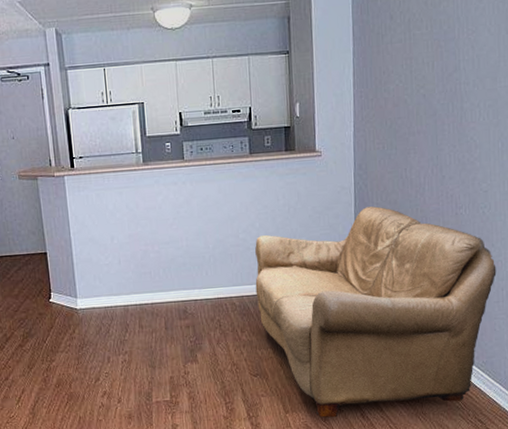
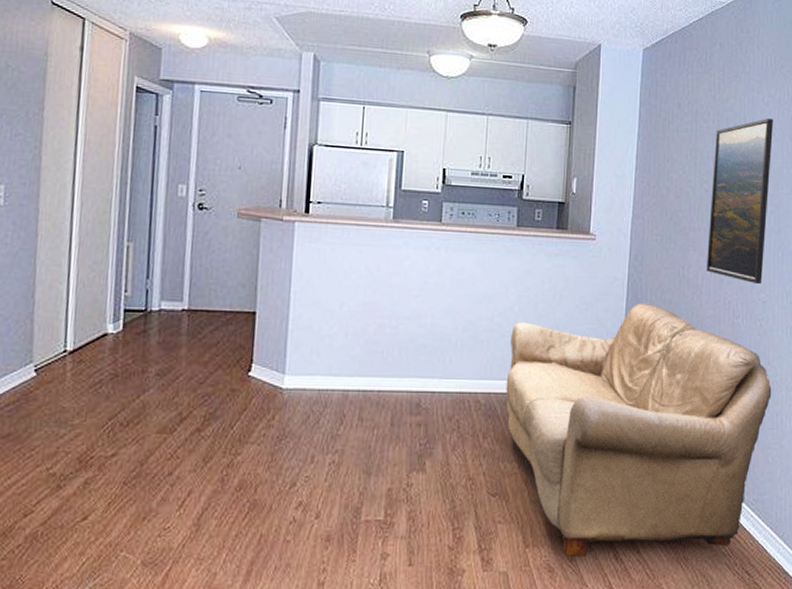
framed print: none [427,14,489,176] -> present [706,118,774,285]

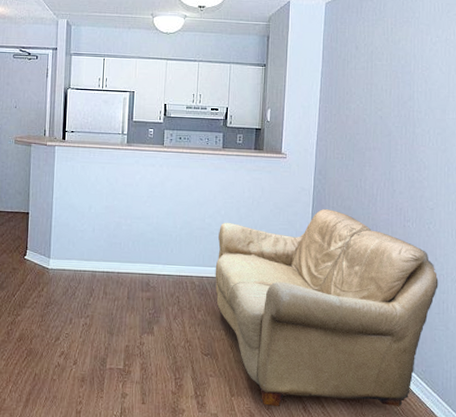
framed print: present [706,118,774,285] -> none [380,56,441,195]

